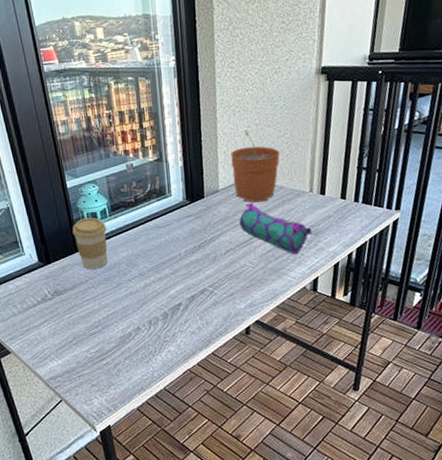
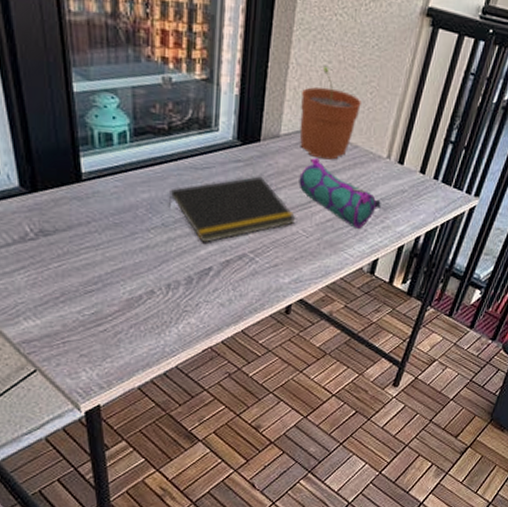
coffee cup: present [72,217,108,270] -> none [74,138,125,209]
notepad: none [141,225,242,285] -> present [167,176,296,243]

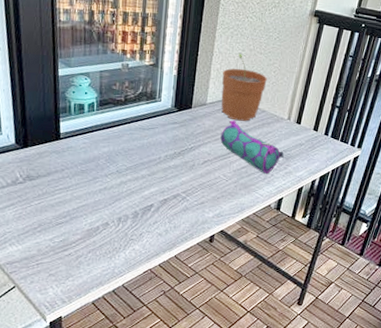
notepad: present [167,176,296,243] -> none [121,134,218,186]

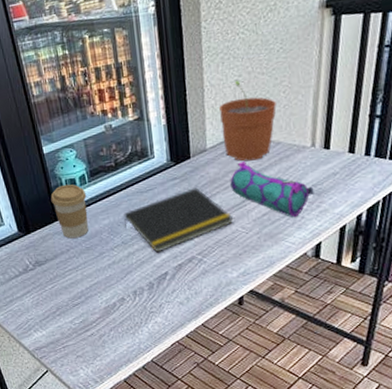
coffee cup: none [56,108,92,160] -> present [50,184,88,239]
notepad: none [121,134,218,186] -> present [124,187,234,253]

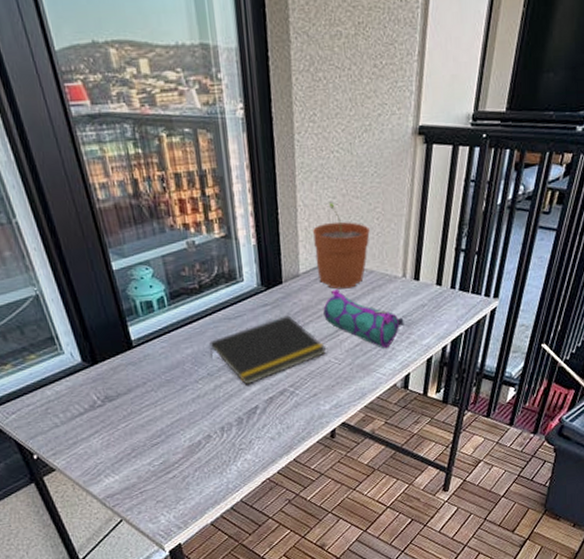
coffee cup: present [50,184,88,239] -> none [122,307,169,370]

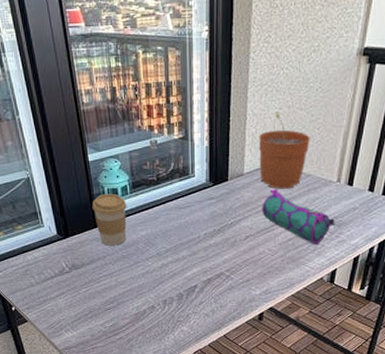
coffee cup: none [122,307,169,370] -> present [92,193,127,246]
notepad: present [209,315,327,385] -> none [160,209,262,266]

